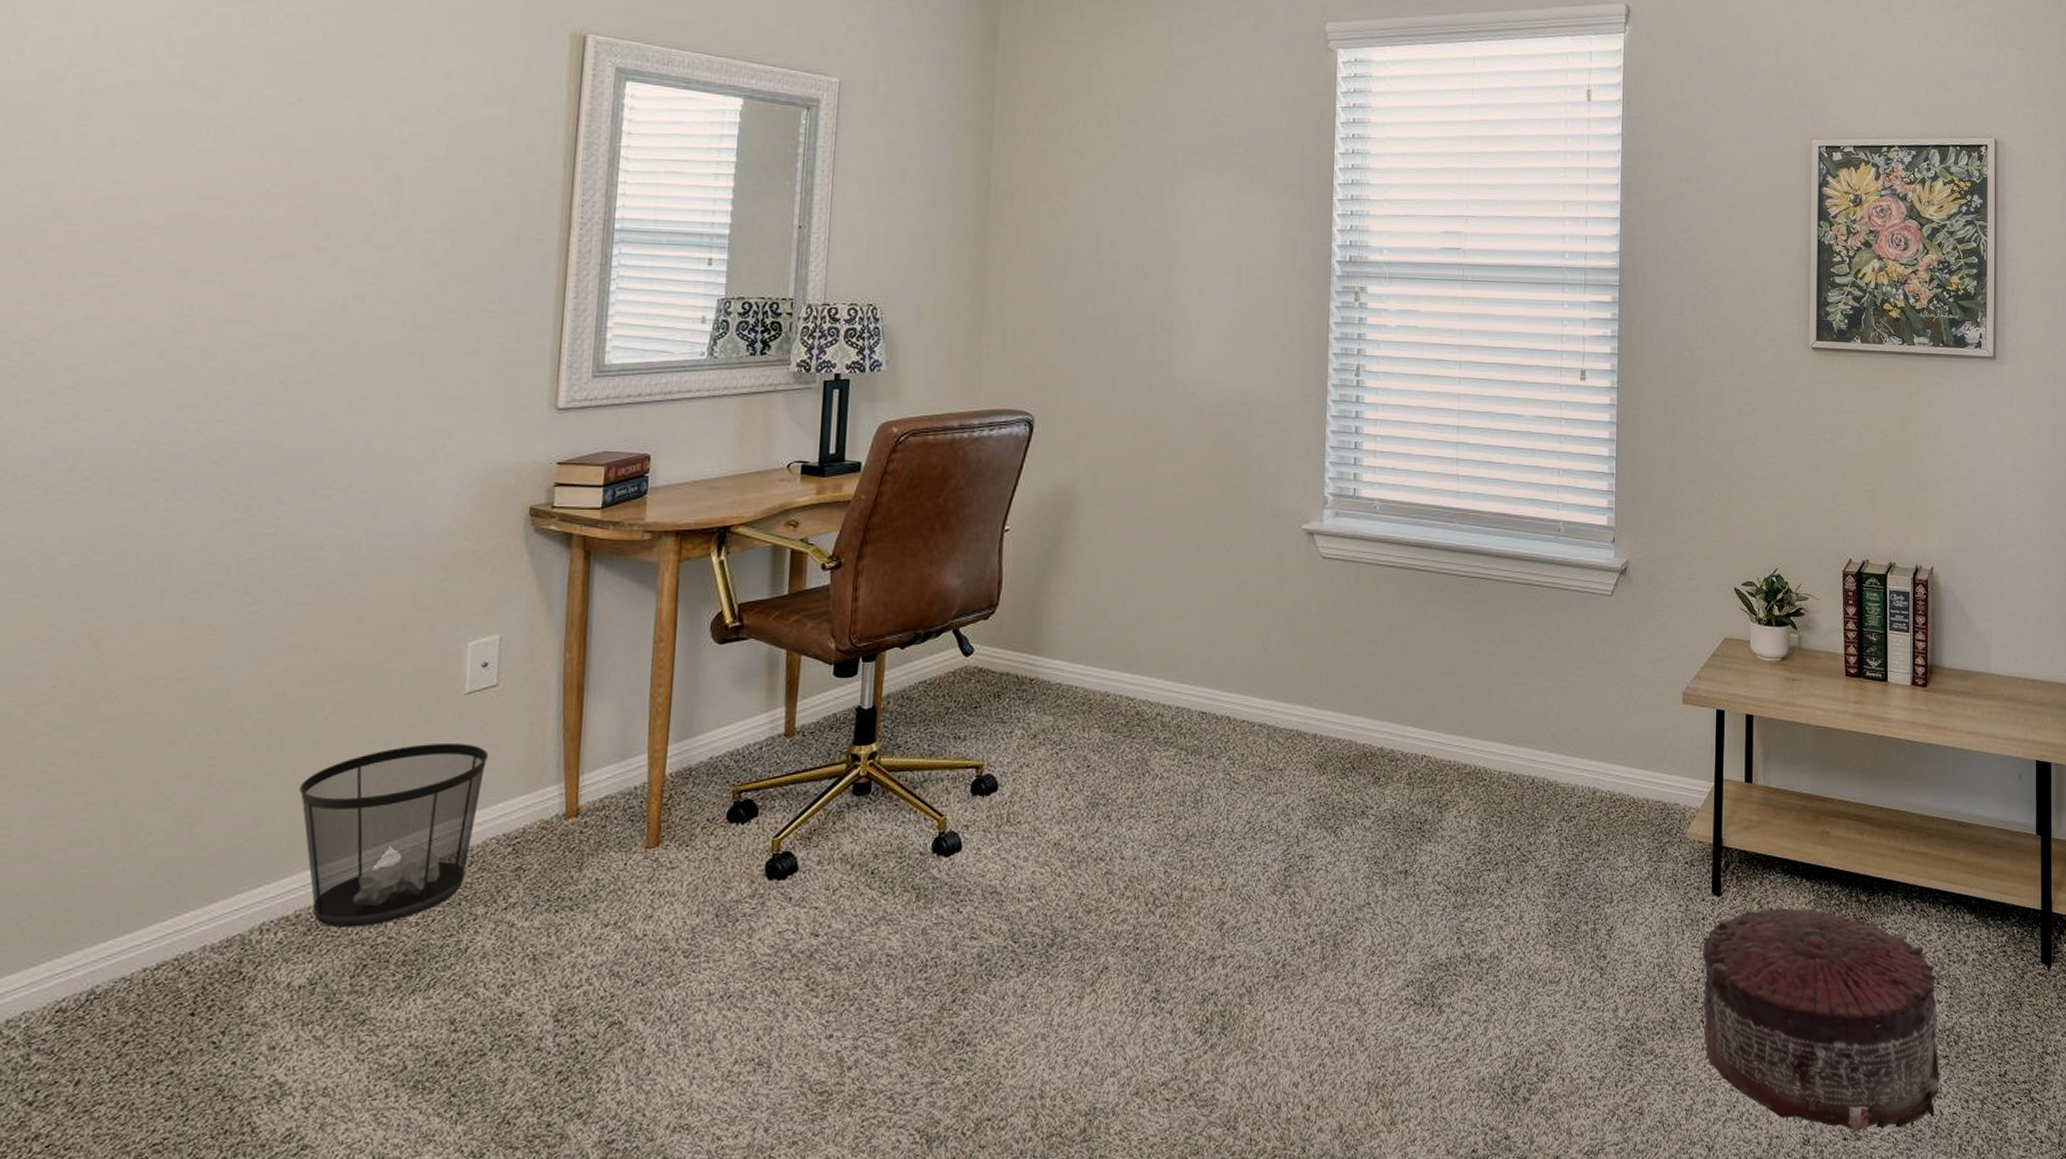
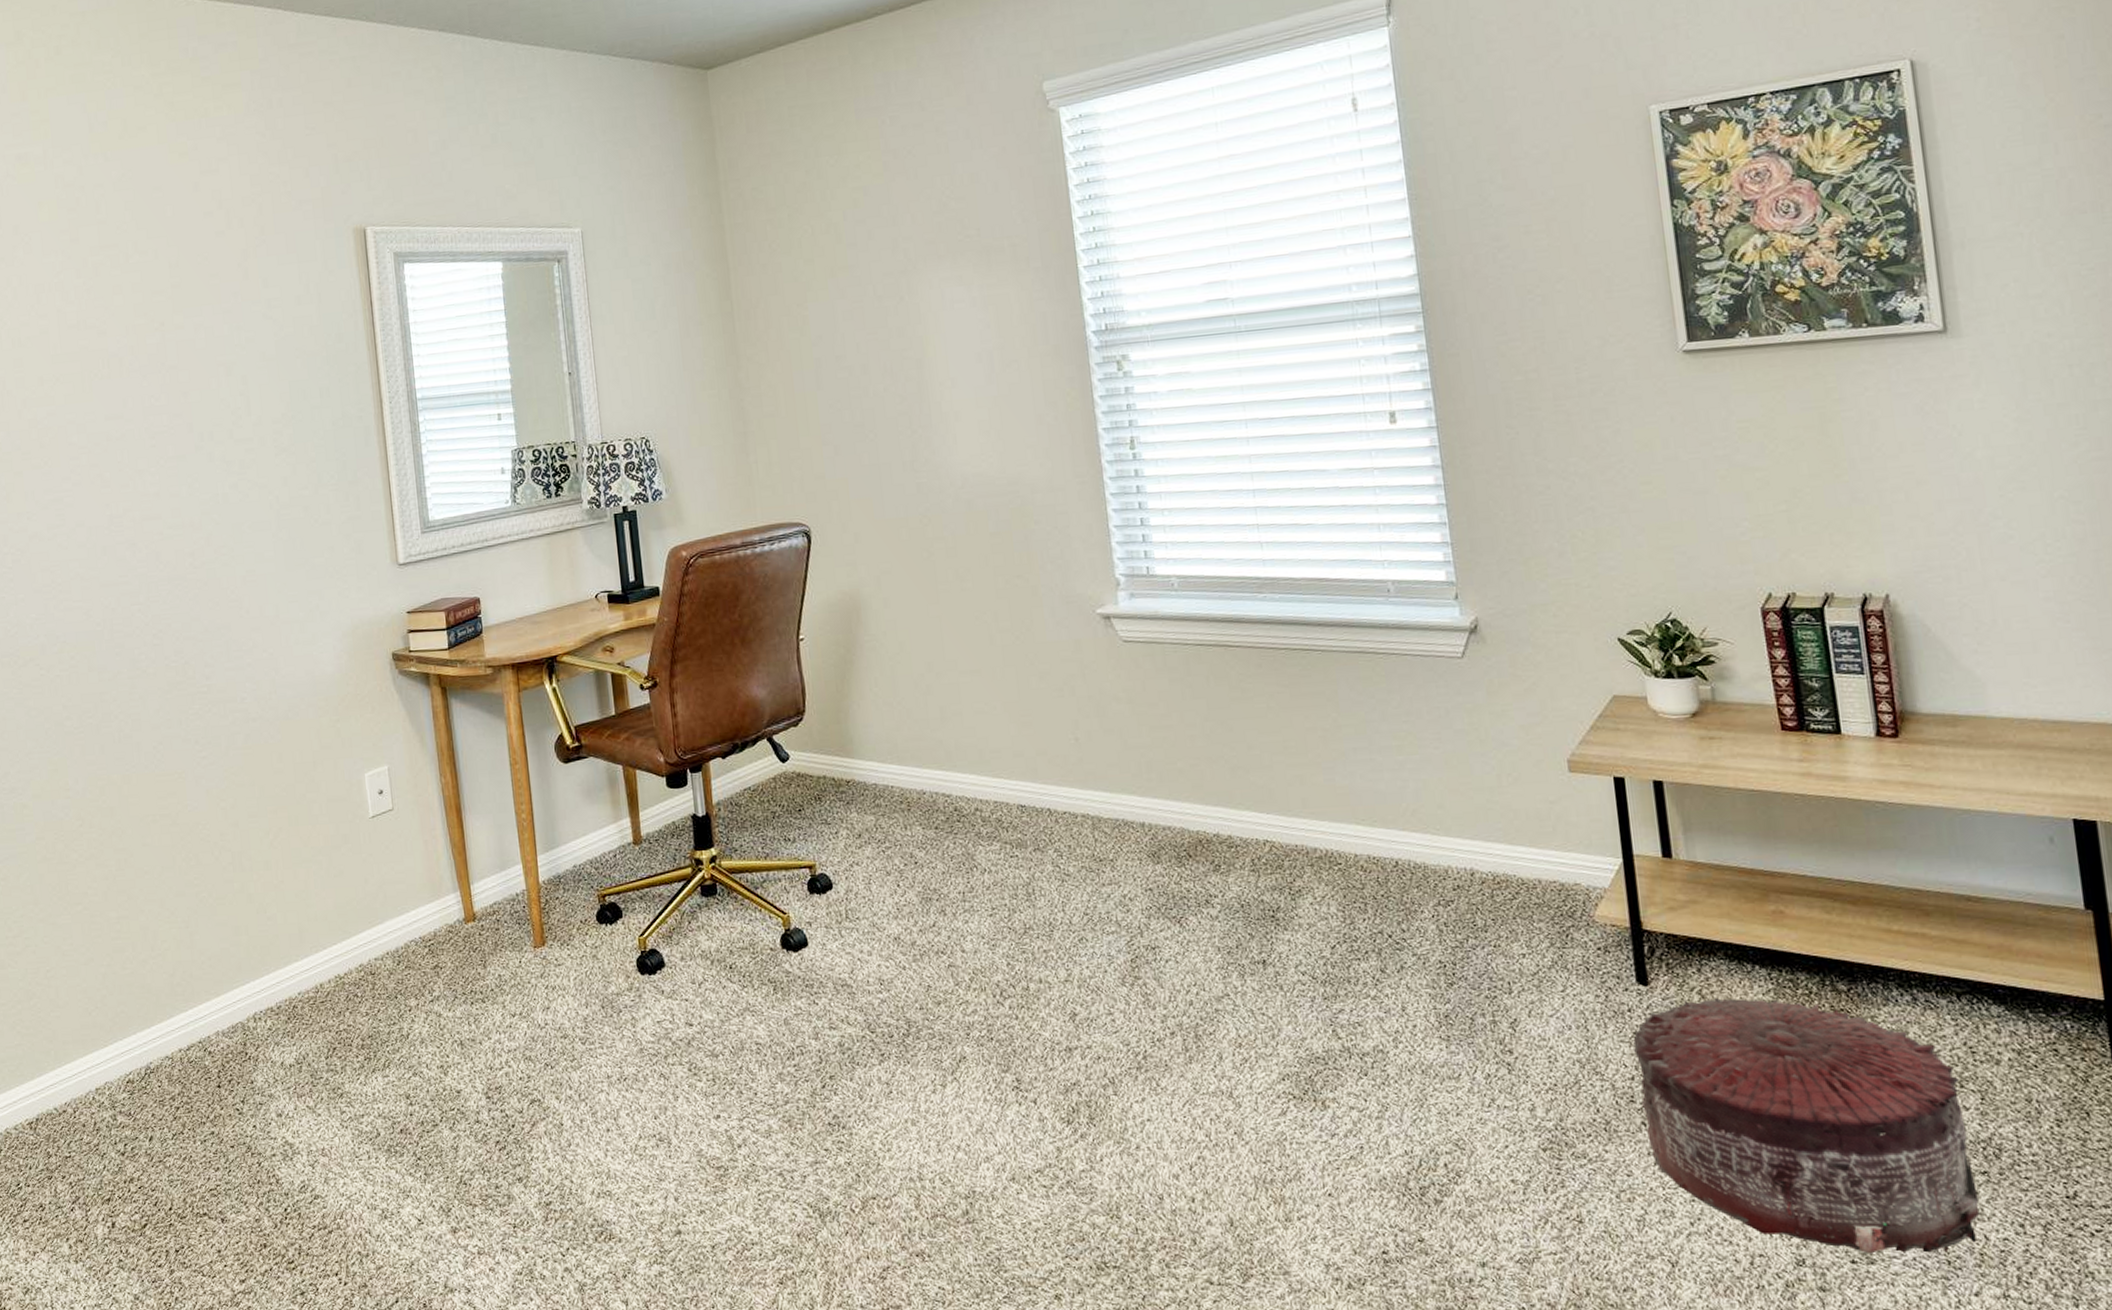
waste bin: present [299,743,489,928] -> none [262,860,397,1017]

